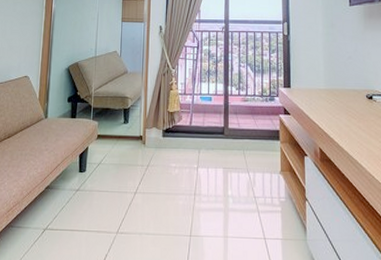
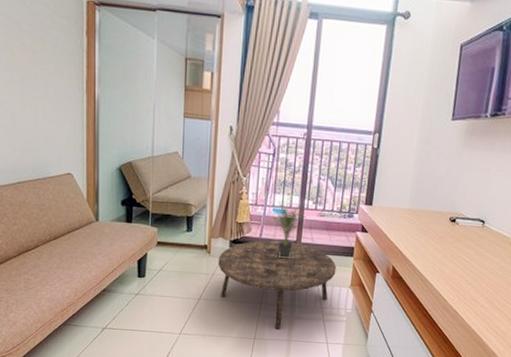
coffee table: none [152,127,265,224] -> present [218,240,337,330]
potted plant: none [199,80,229,146] -> present [271,192,305,259]

